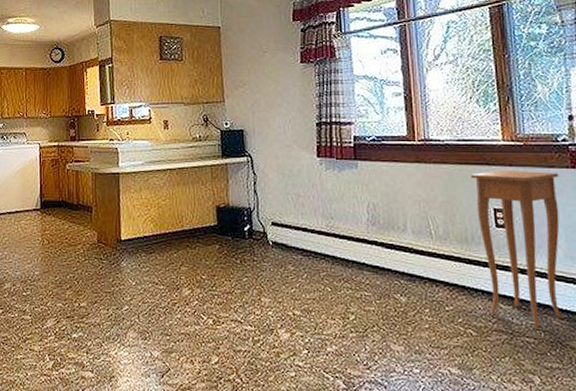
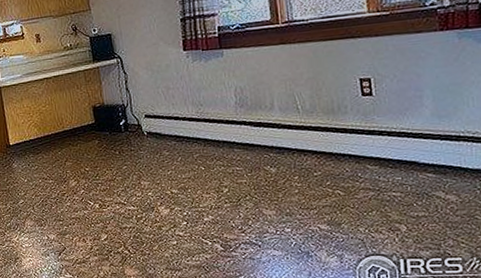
side table: present [470,171,562,328] -> none [335,37,429,183]

